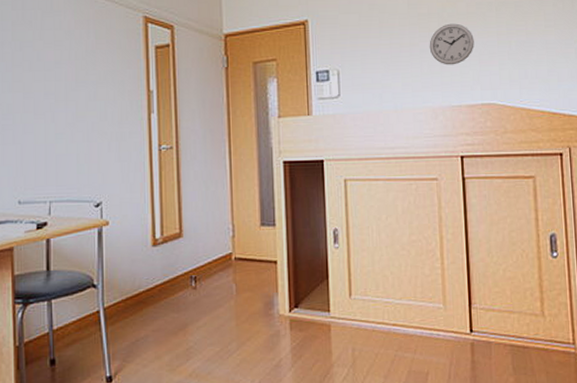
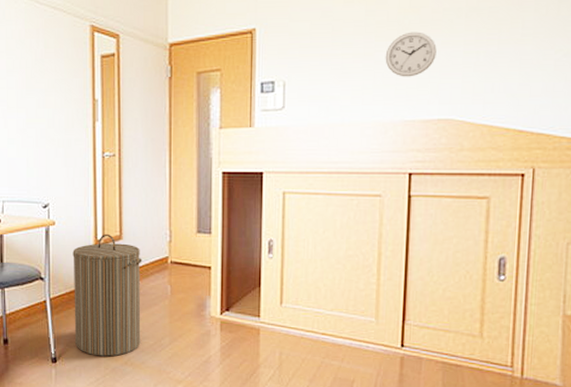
laundry hamper: none [128,231,206,370] -> present [73,233,142,357]

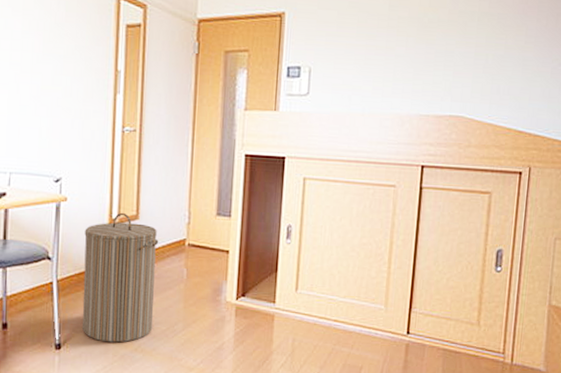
wall clock: present [385,31,437,77] -> none [405,30,452,74]

